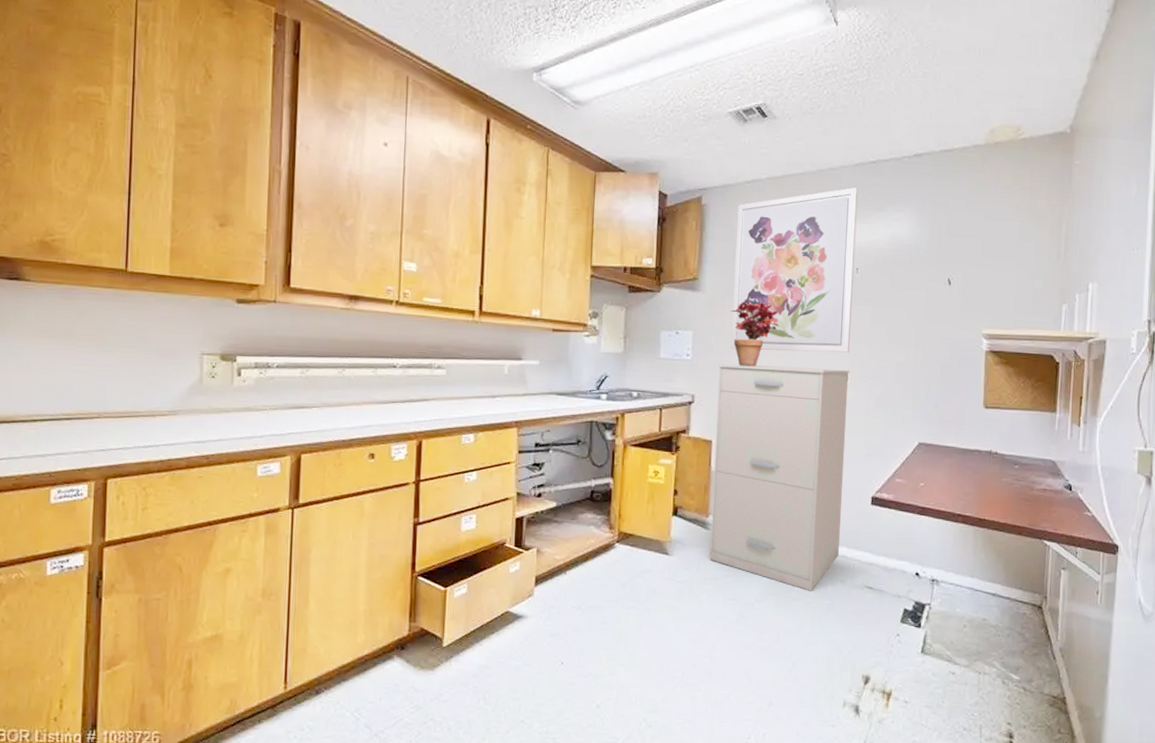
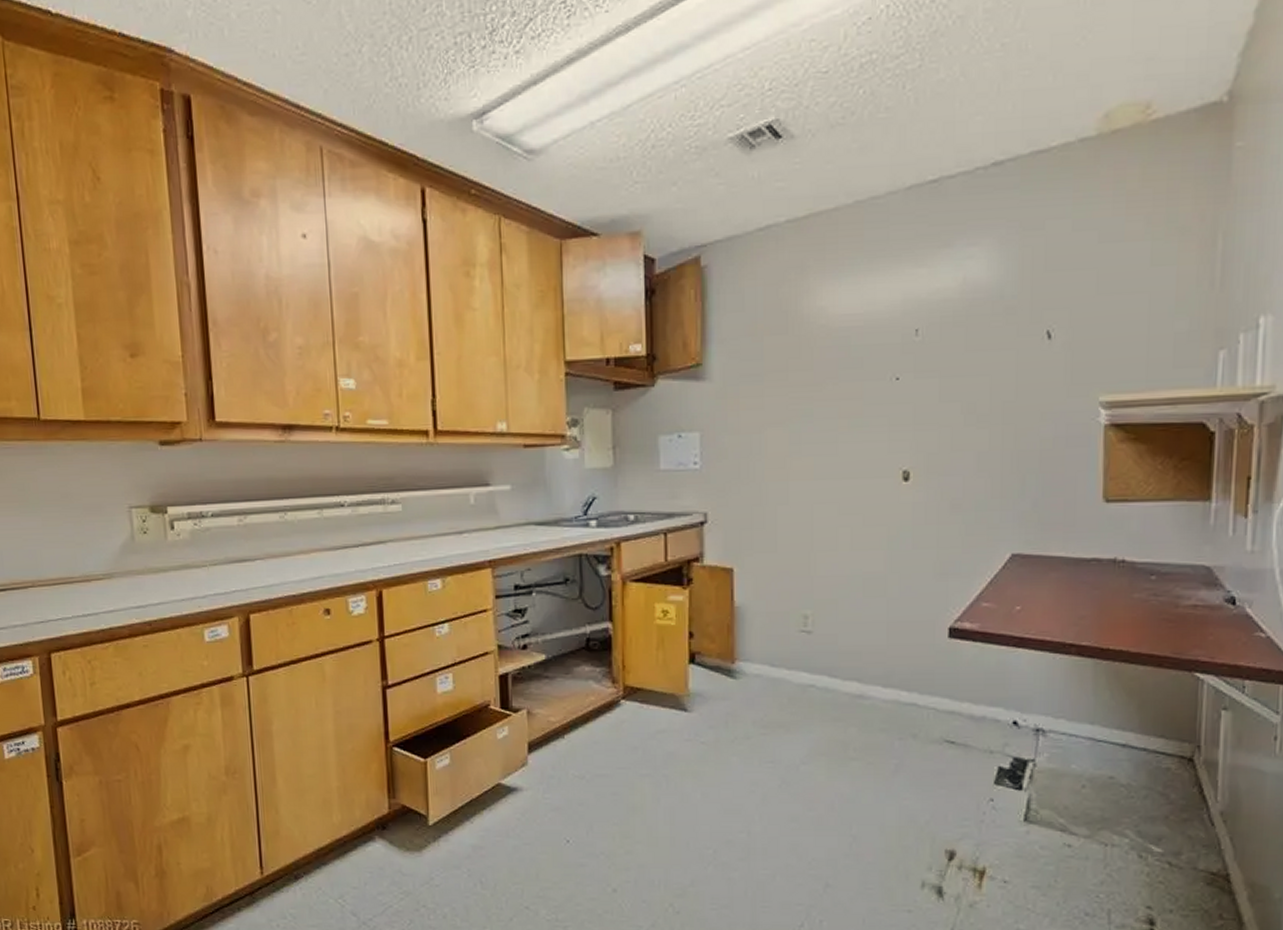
filing cabinet: present [709,364,850,591] -> none [736,465,913,749]
potted plant: present [730,301,779,367] -> none [747,386,813,472]
wall art: present [731,187,858,353] -> none [749,220,914,451]

